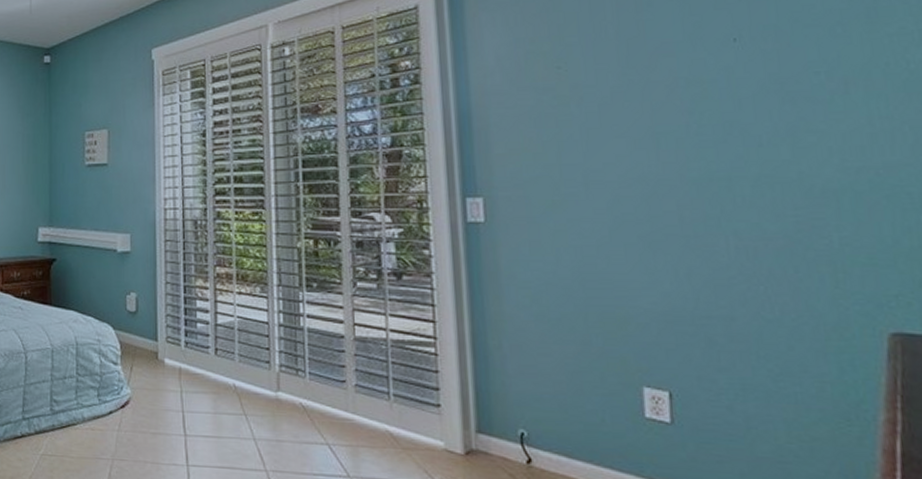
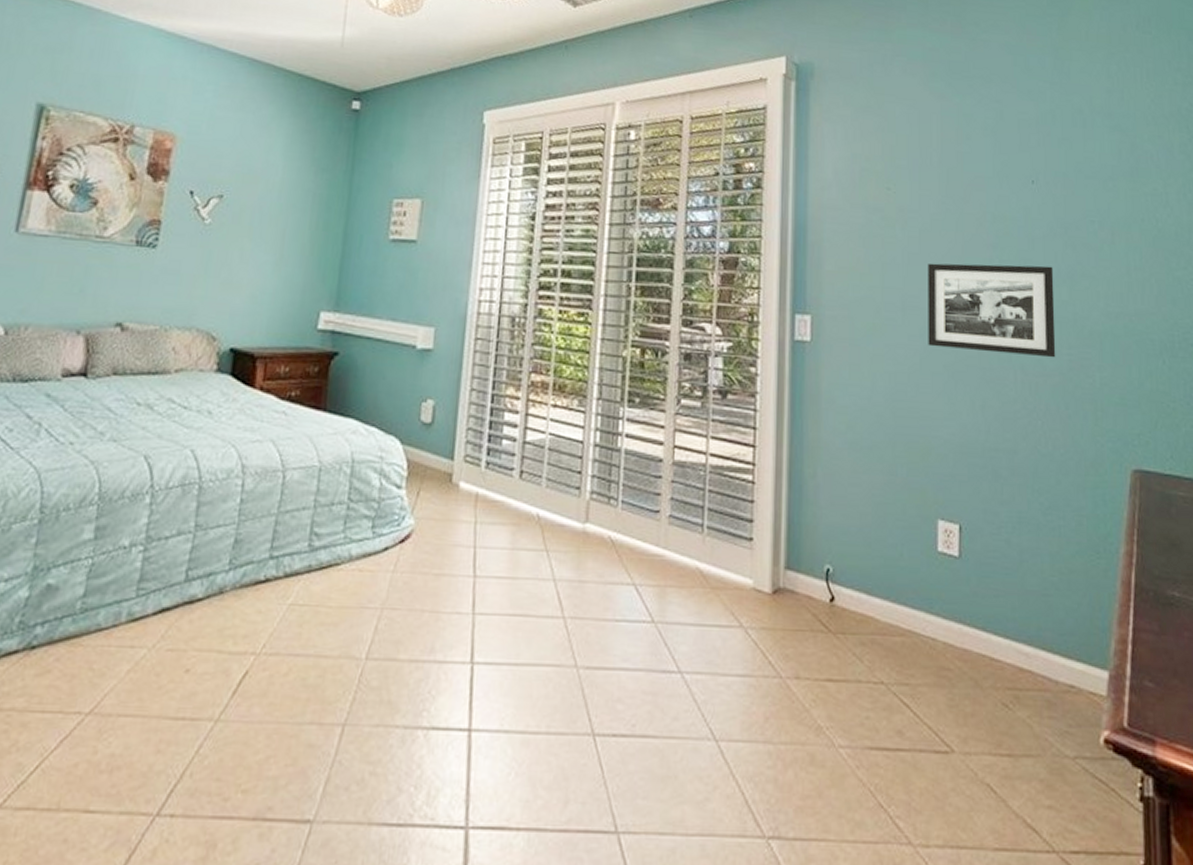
picture frame: none [610,125,779,221] -> present [927,263,1056,358]

